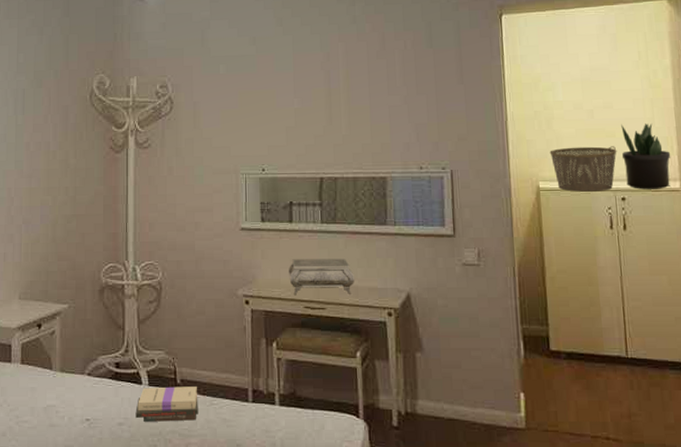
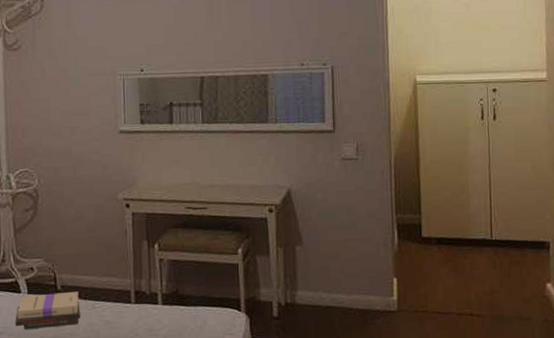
jewelry box: present [289,259,355,296] -> none [170,158,237,197]
basket: present [549,146,617,193] -> none [427,38,491,85]
planter: present [621,123,671,191] -> none [494,15,540,81]

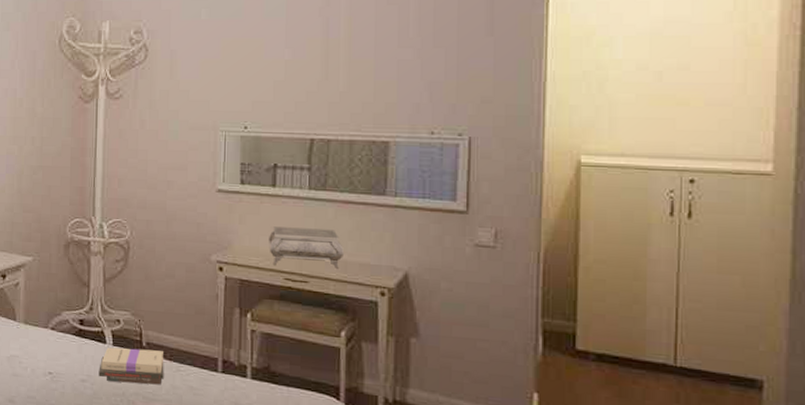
jewelry box: none [170,158,237,197] -> present [269,226,345,270]

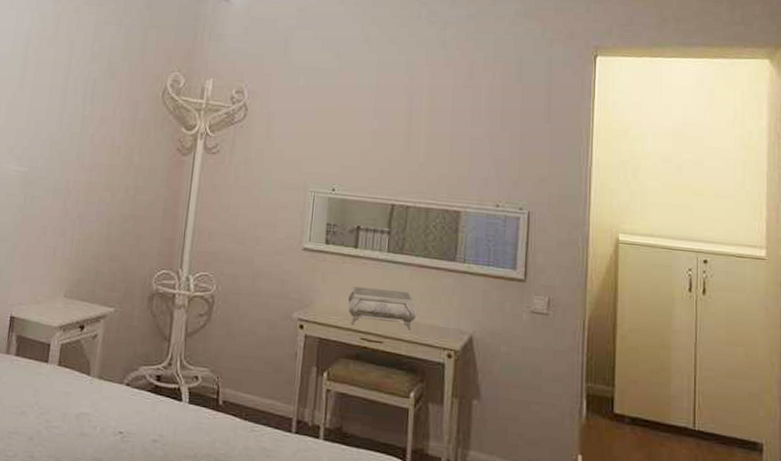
books: present [98,347,165,385] -> none [171,405,240,446]

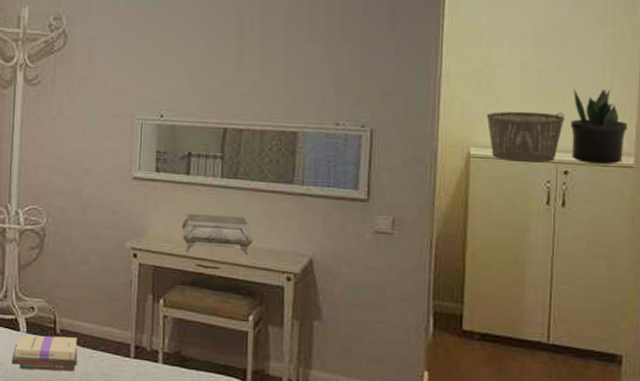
books: none [171,405,240,446] -> present [11,335,78,372]
basket: none [633,201,703,252] -> present [486,111,565,164]
planter: none [707,183,759,256] -> present [570,88,628,165]

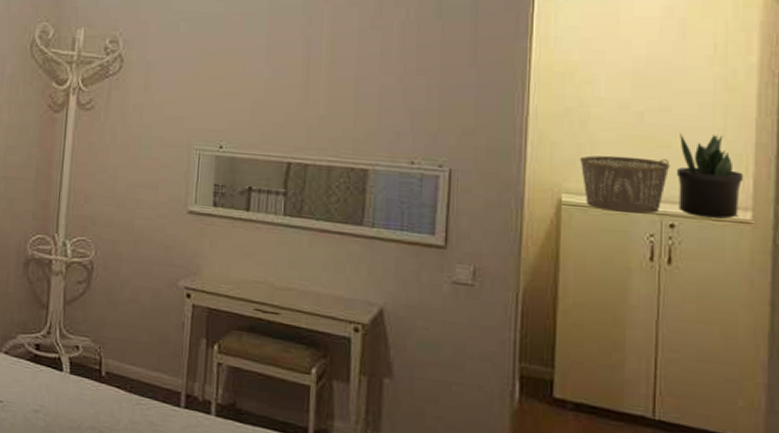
books: present [11,335,78,372] -> none [53,375,125,419]
jewelry box: present [182,214,254,256] -> none [240,253,319,303]

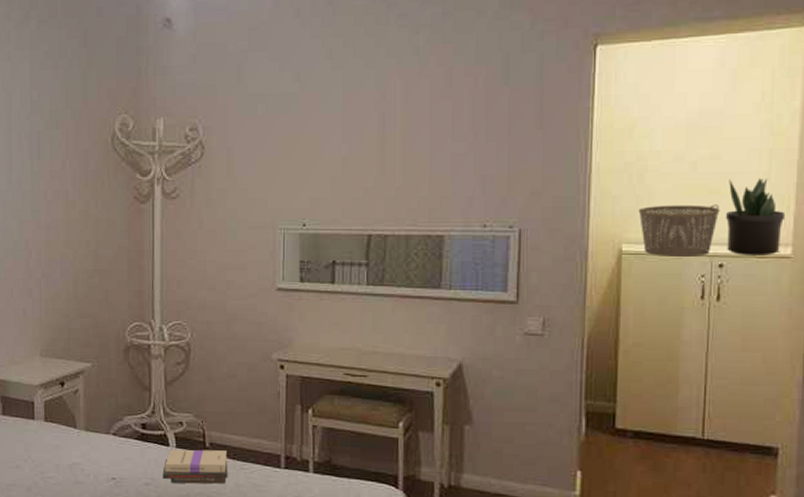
books: none [53,375,125,419] -> present [162,449,228,484]

